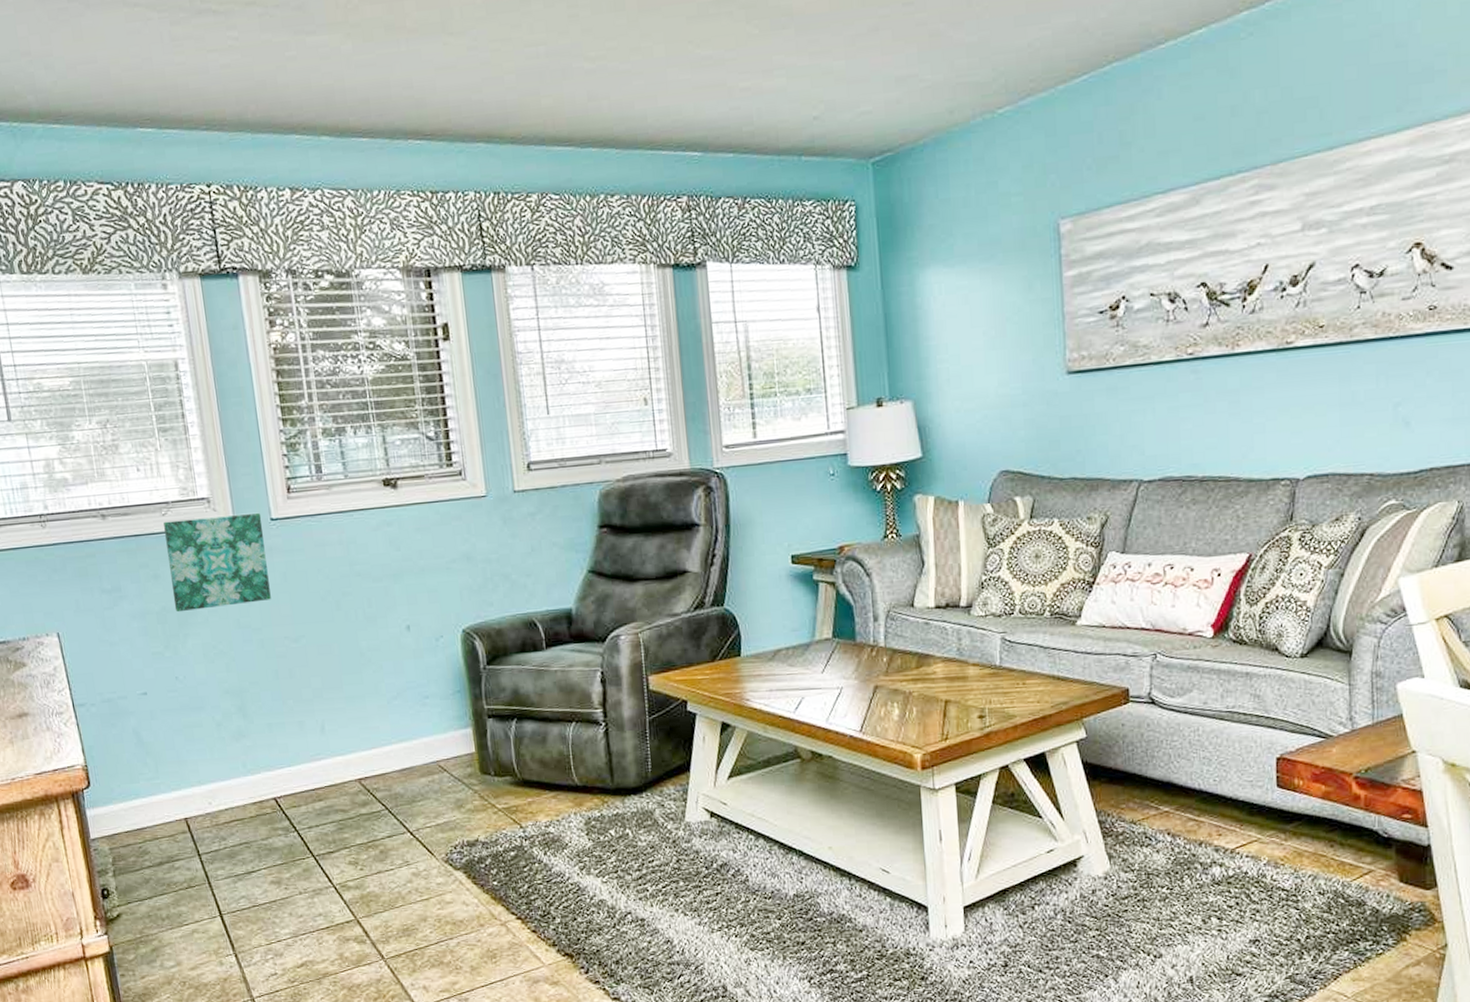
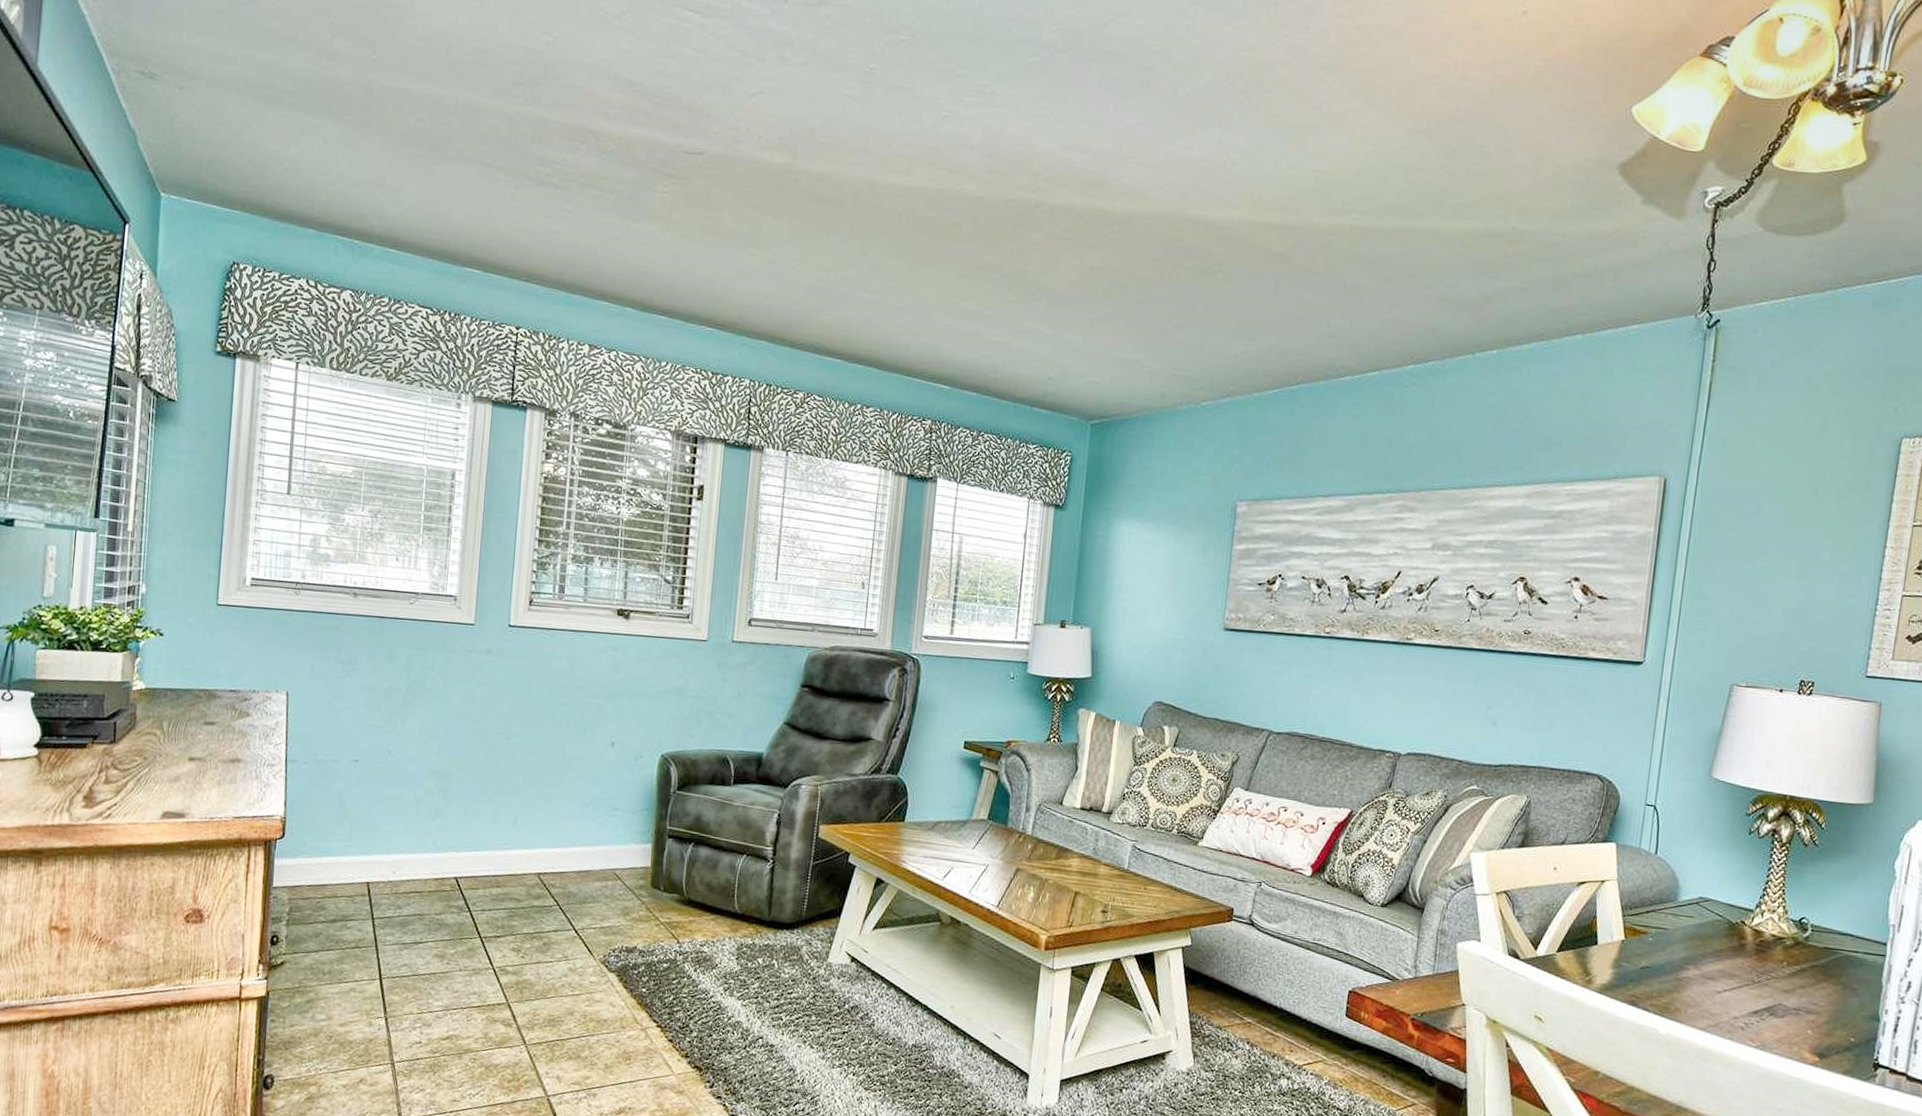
wall art: present [163,512,271,613] -> none [402,609,501,697]

